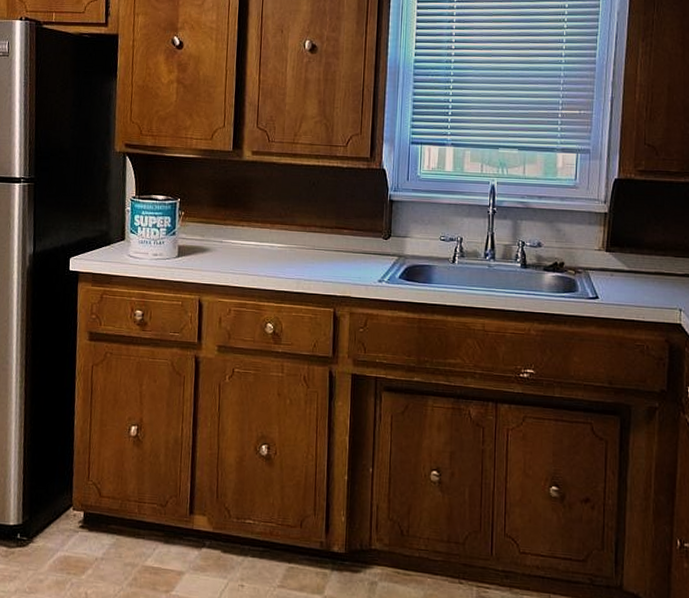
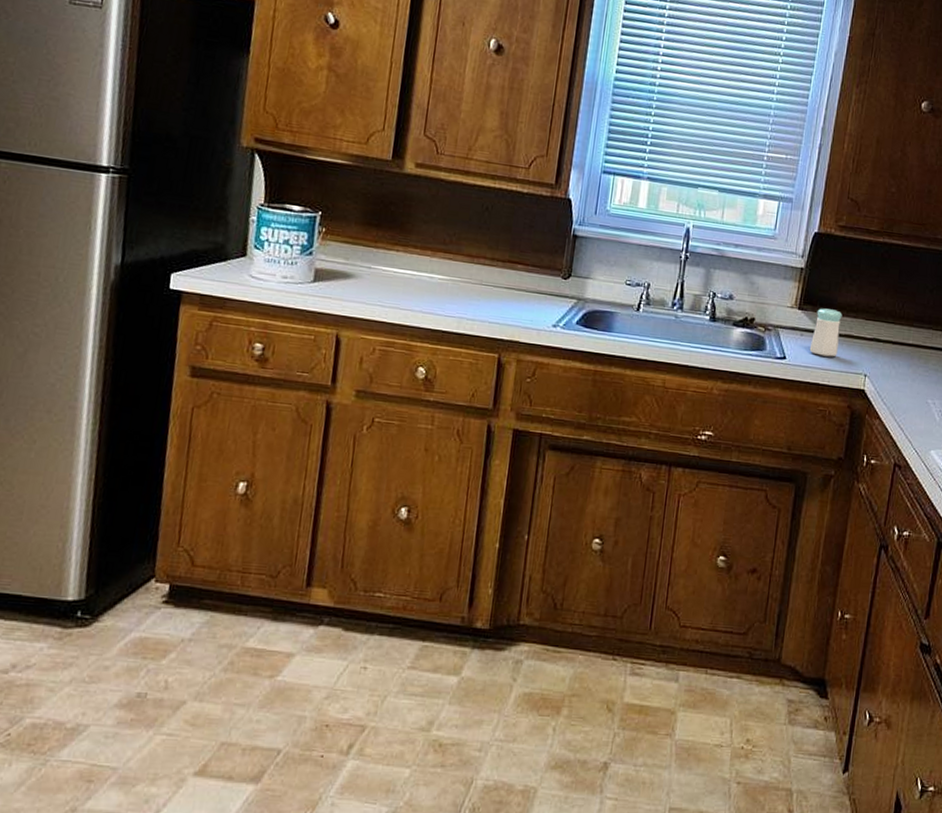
salt shaker: none [621,249,651,294] -> present [809,308,843,357]

